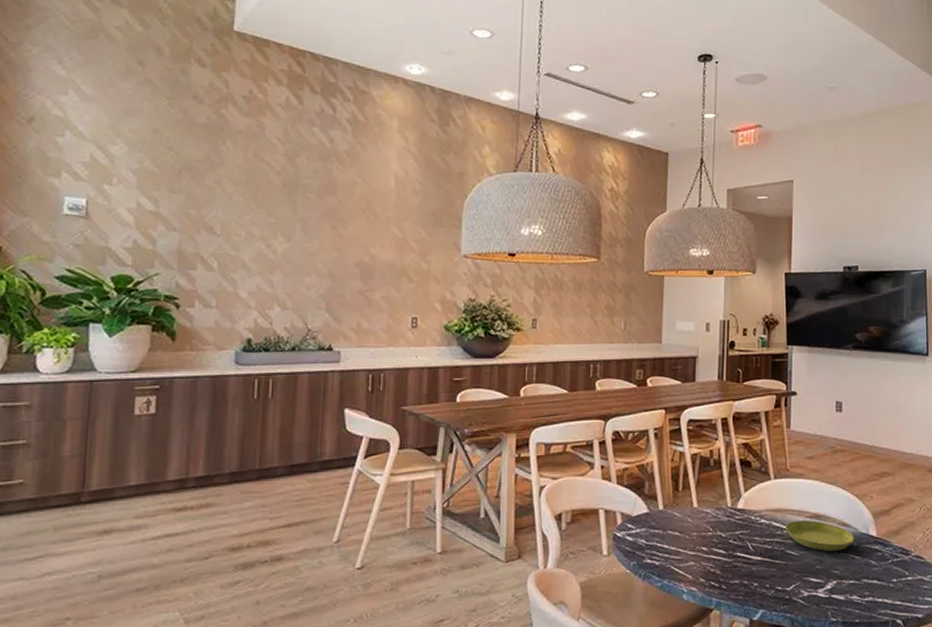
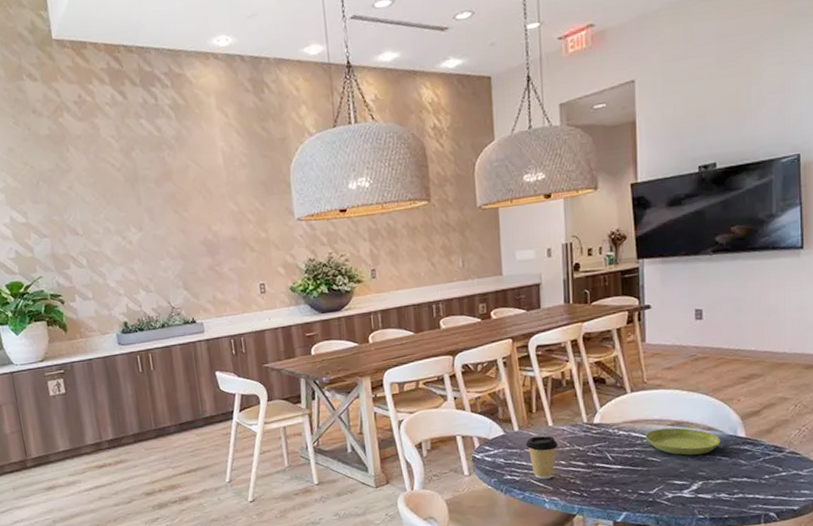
coffee cup: none [669,517,701,566] -> present [526,435,558,480]

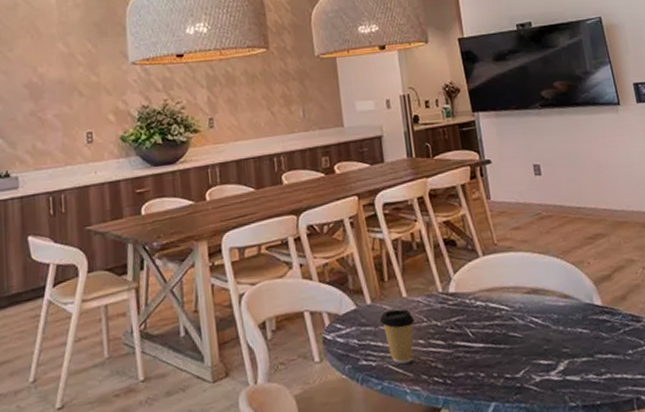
saucer: present [645,427,721,456] -> none [503,296,579,329]

